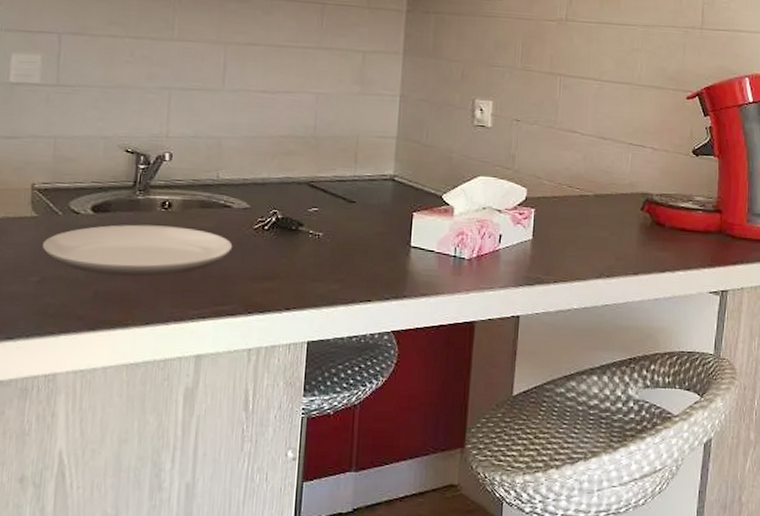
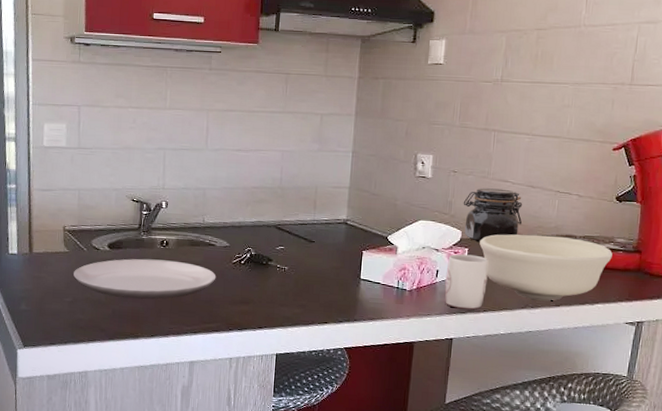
mug: none [509,215,558,282] -> present [444,254,489,311]
jar: none [527,139,594,202] -> present [463,188,523,243]
bowl: none [547,192,692,269] -> present [480,234,612,301]

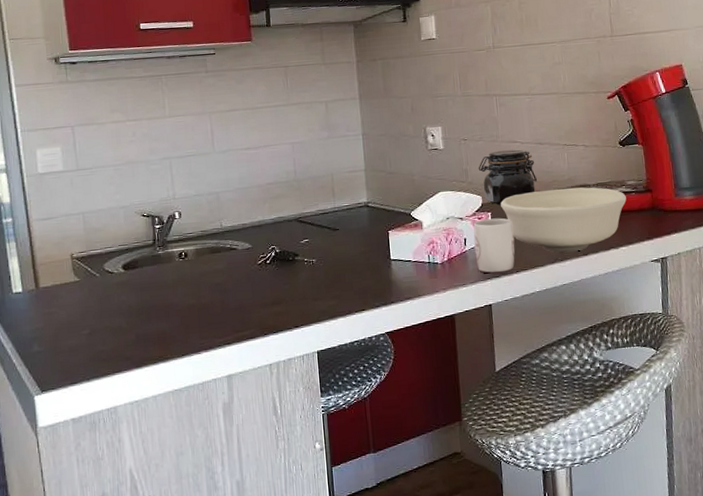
plate: present [73,258,216,299] -> none [88,271,243,320]

